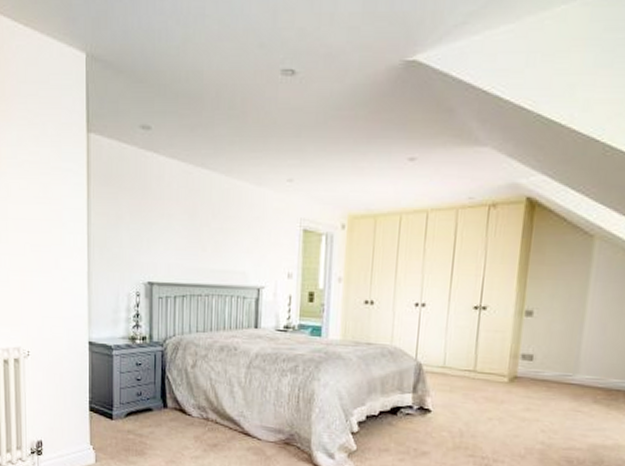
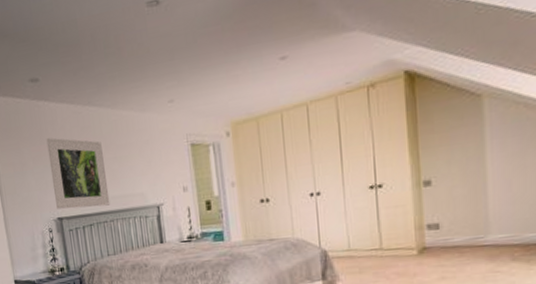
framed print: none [148,194,209,278] -> present [46,138,111,209]

